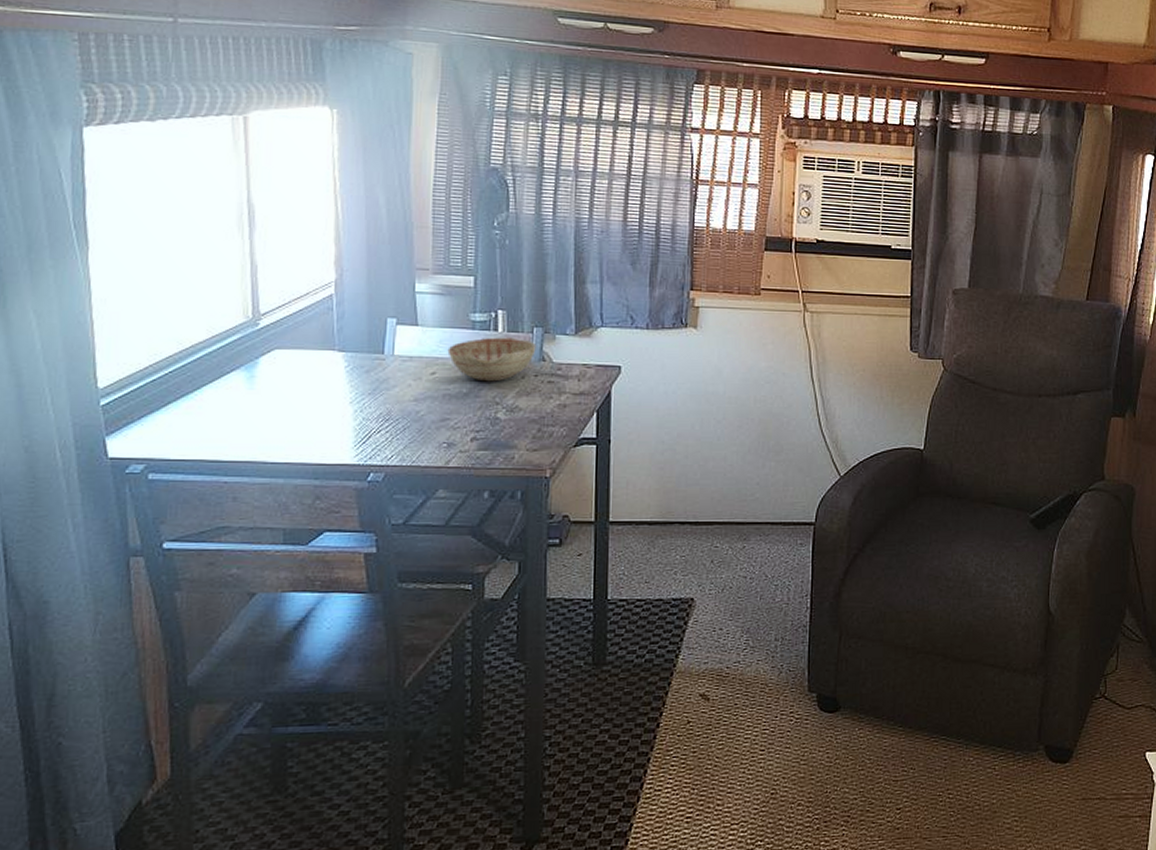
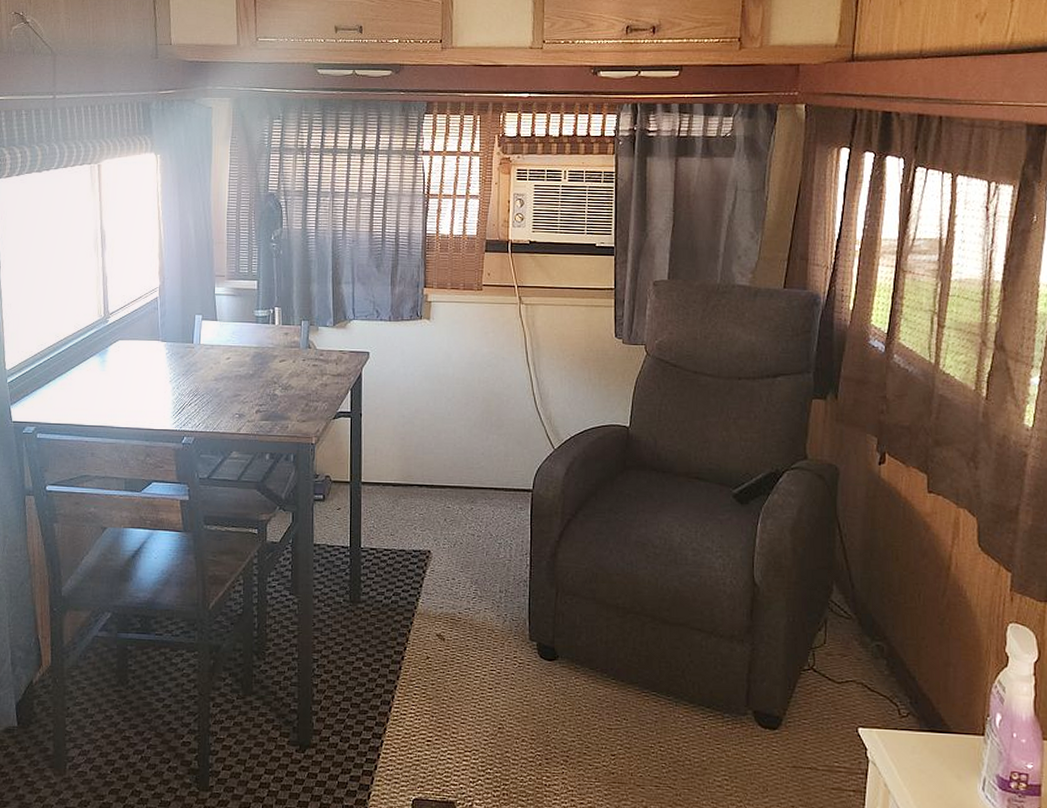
decorative bowl: present [447,337,537,382] -> none [238,329,304,365]

